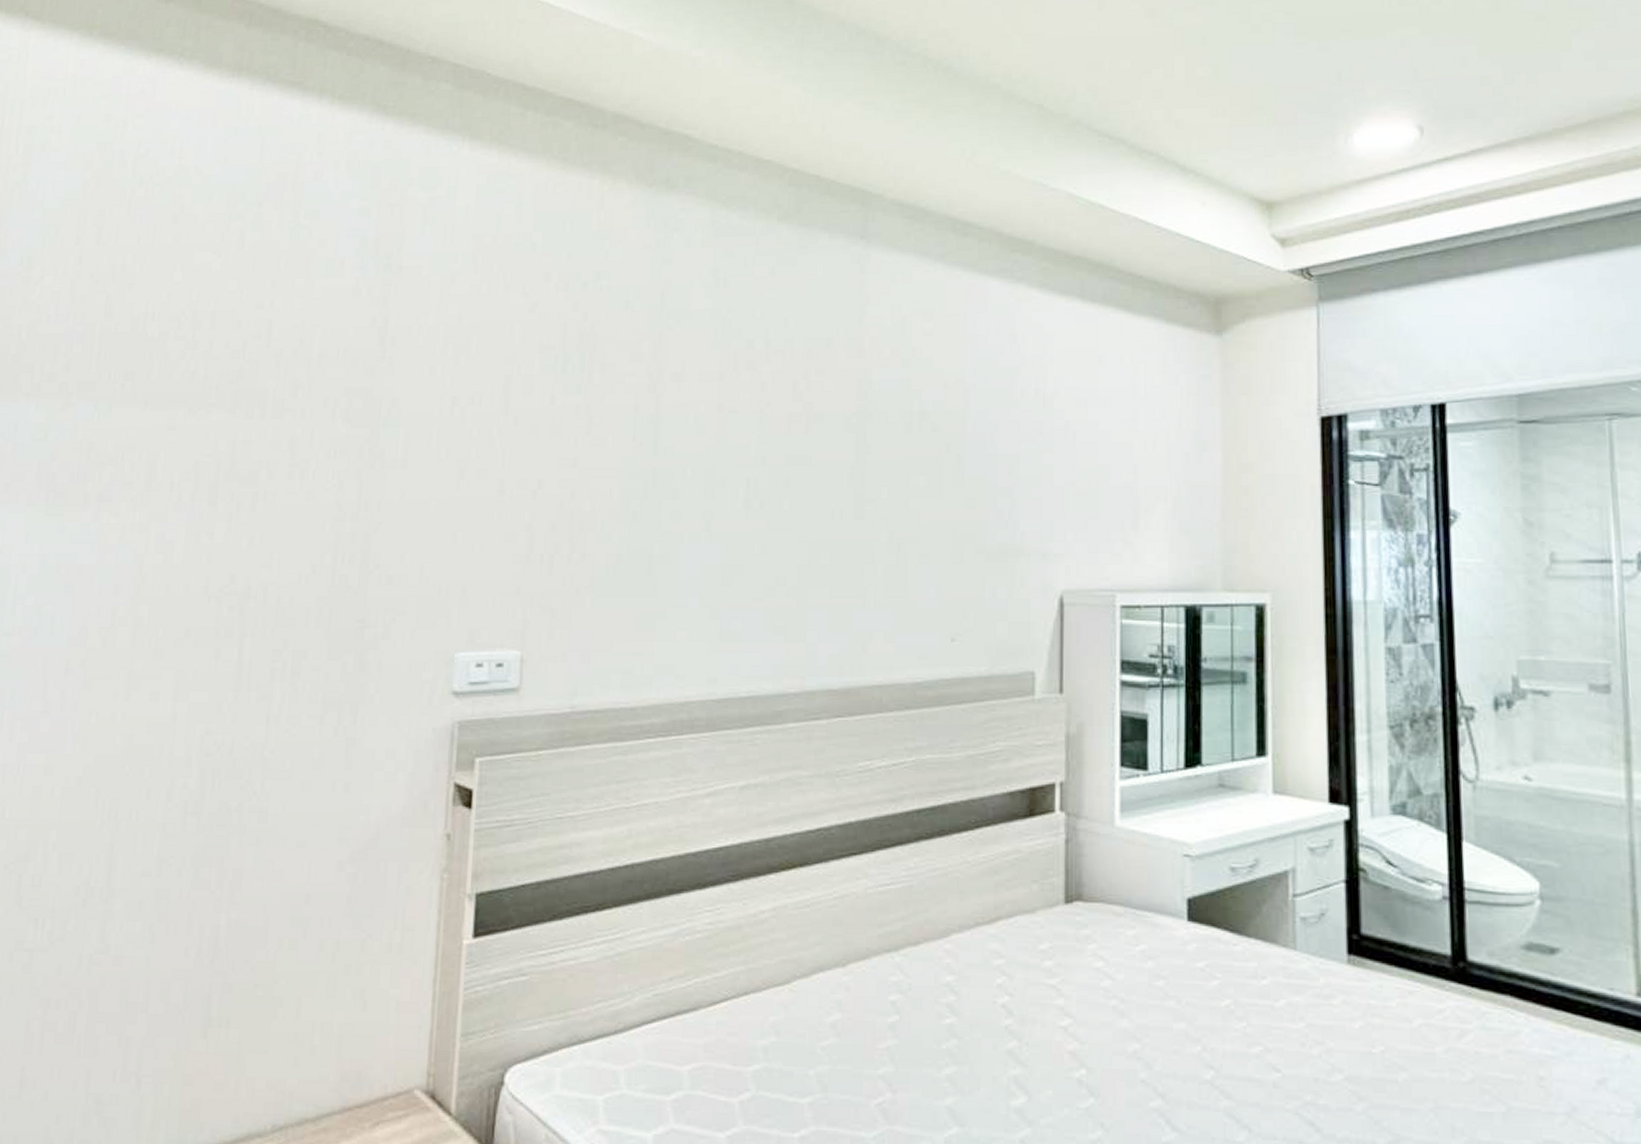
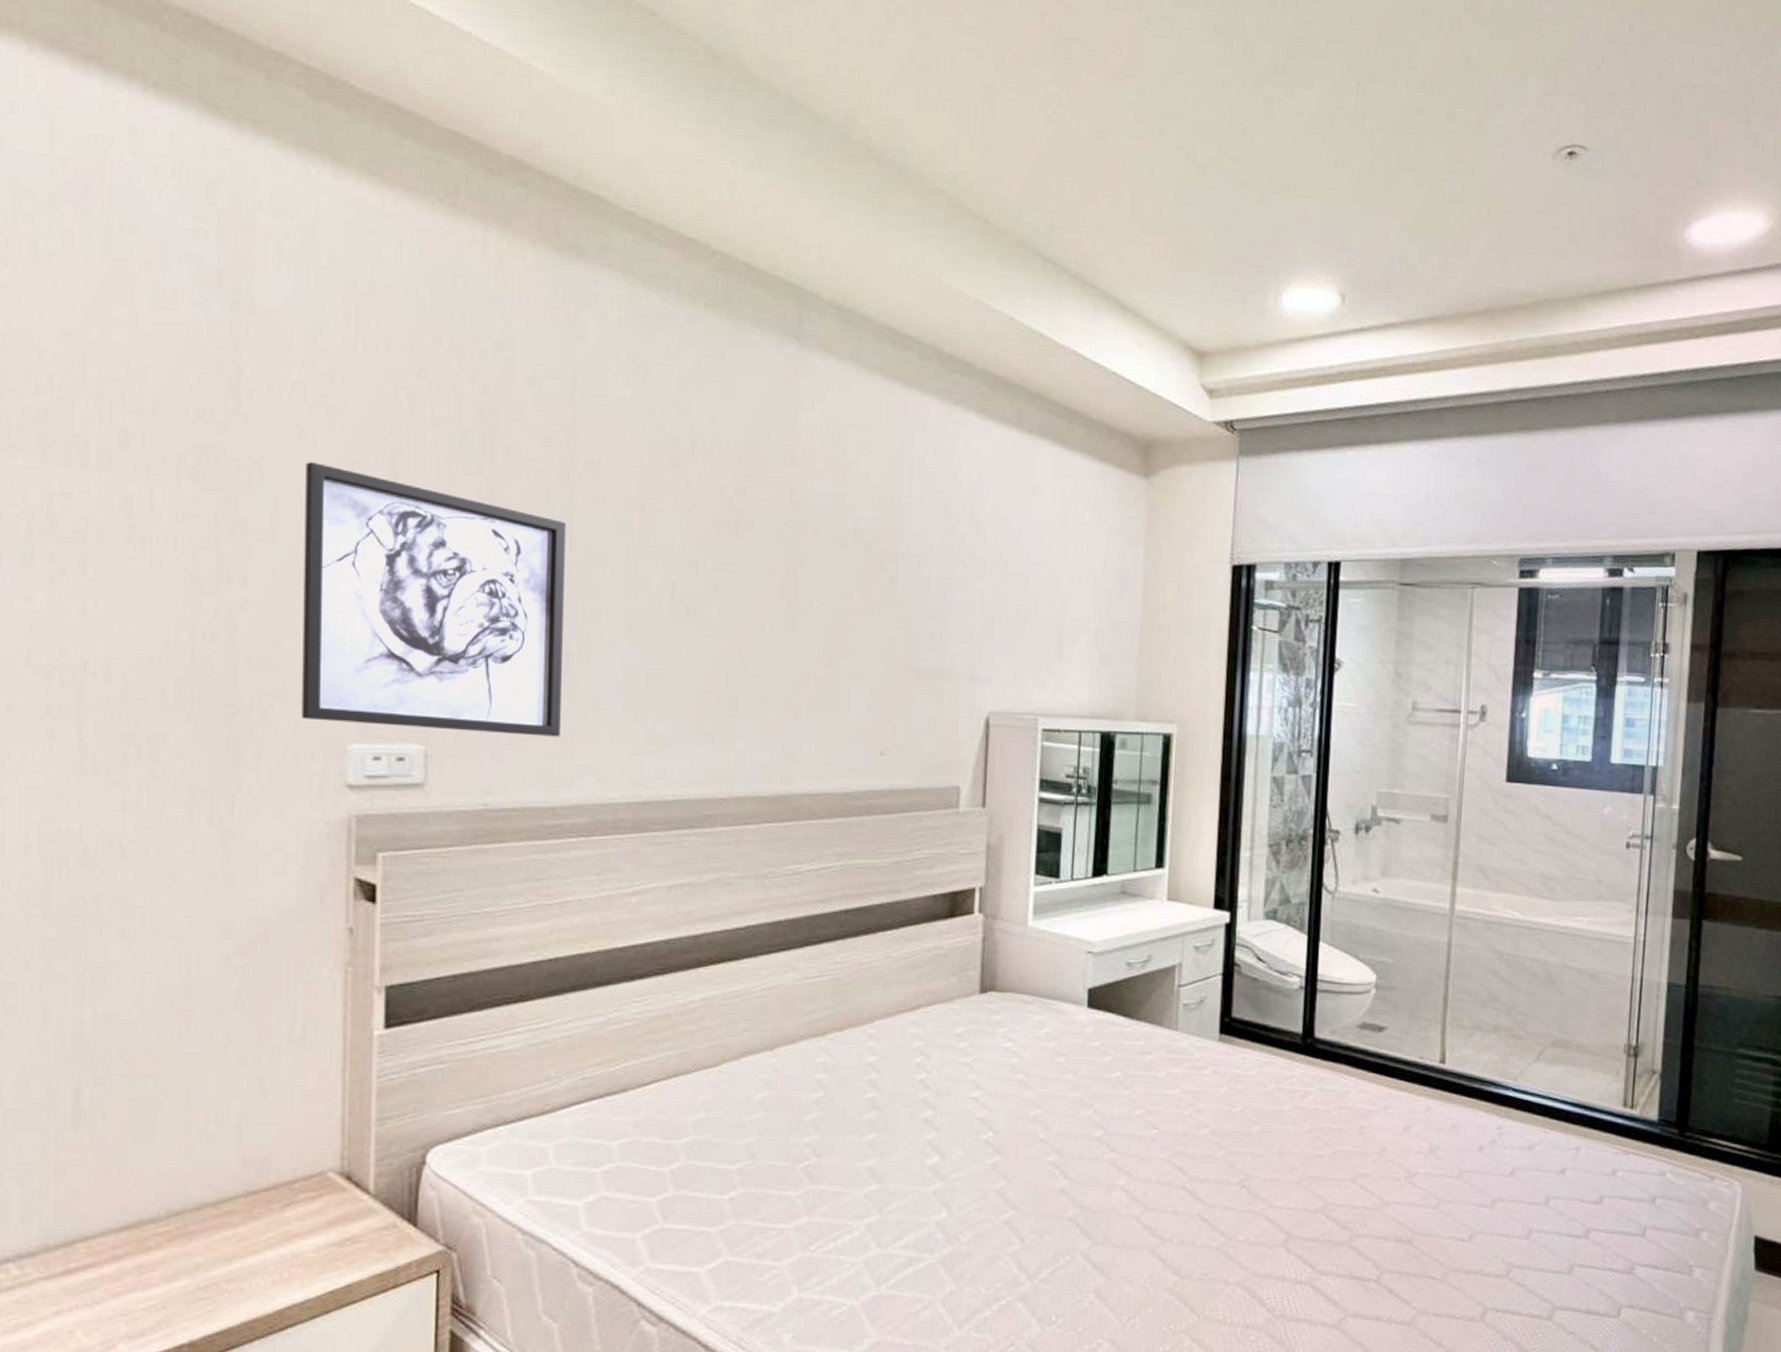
wall art: none [418,395,653,637] -> present [301,462,567,737]

